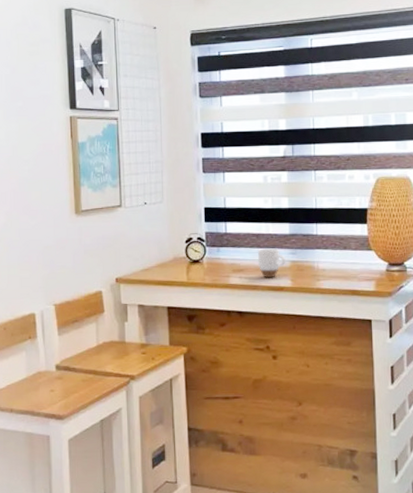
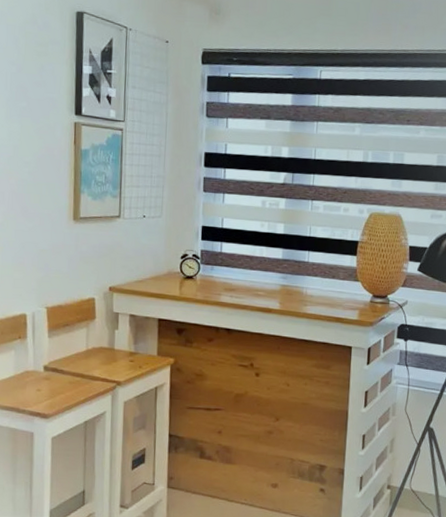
mug: present [257,248,286,278] -> none [249,270,277,300]

